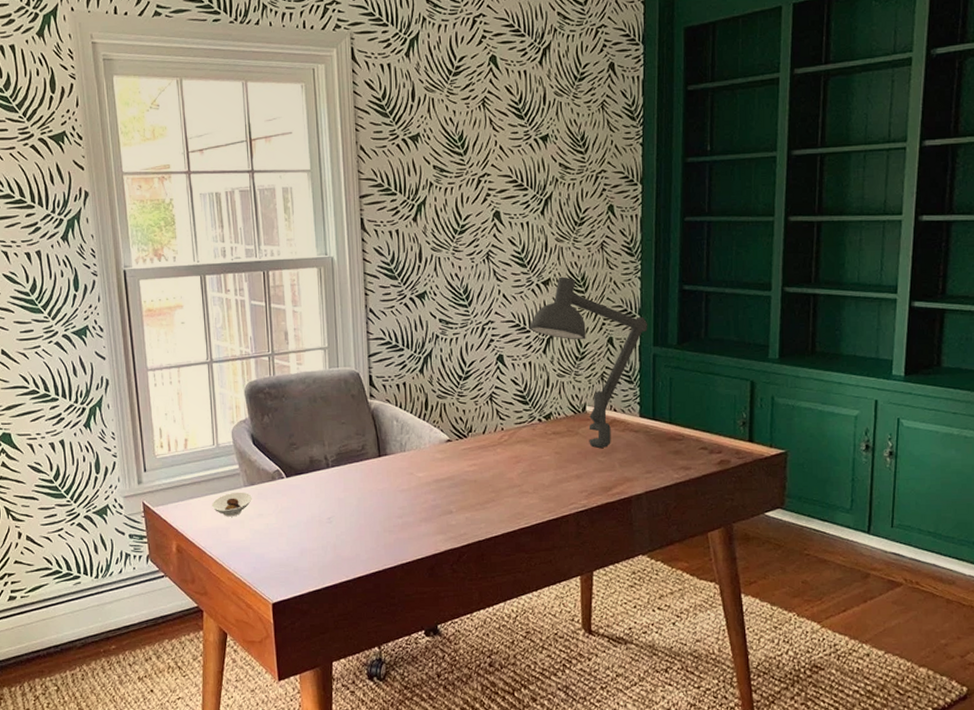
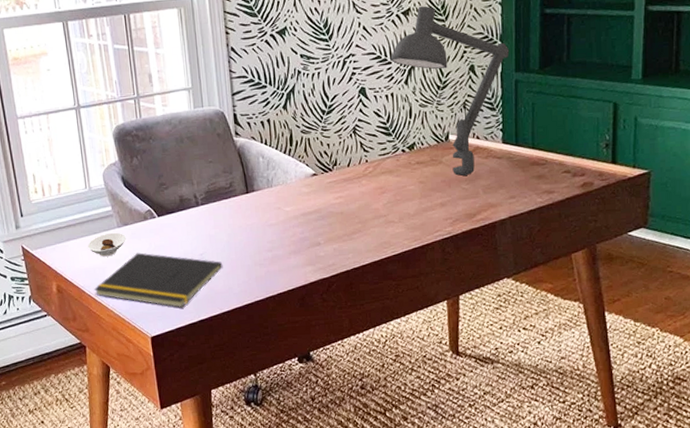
notepad: none [215,514,351,574] -> present [93,252,223,308]

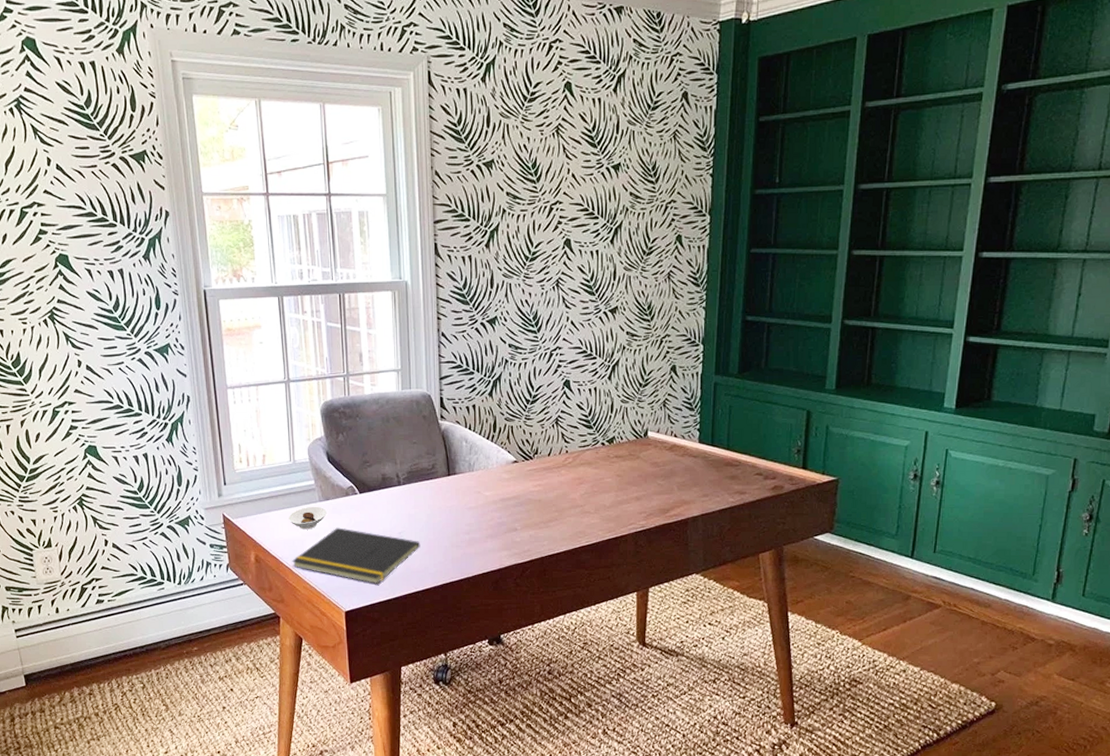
desk lamp: present [390,6,510,176] -> none [595,305,711,471]

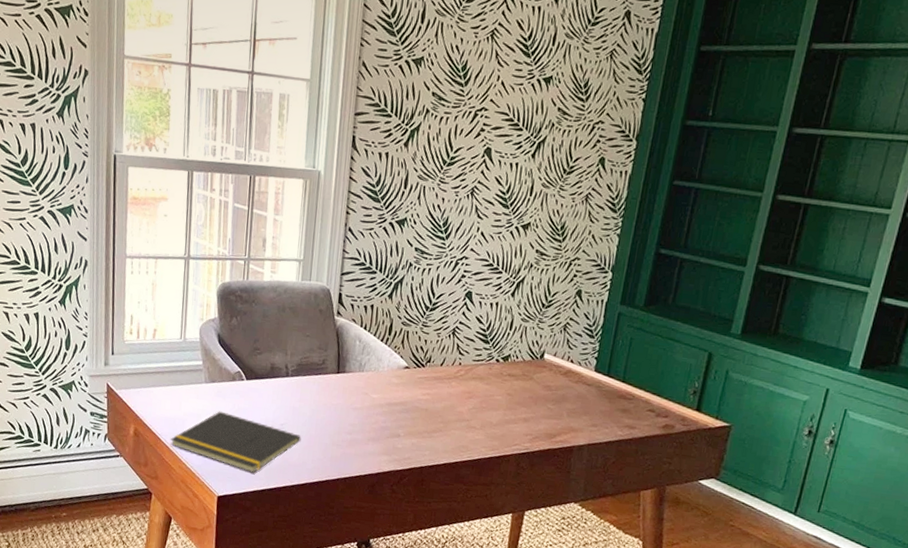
saucer: present [288,506,327,530] -> none [172,386,211,410]

